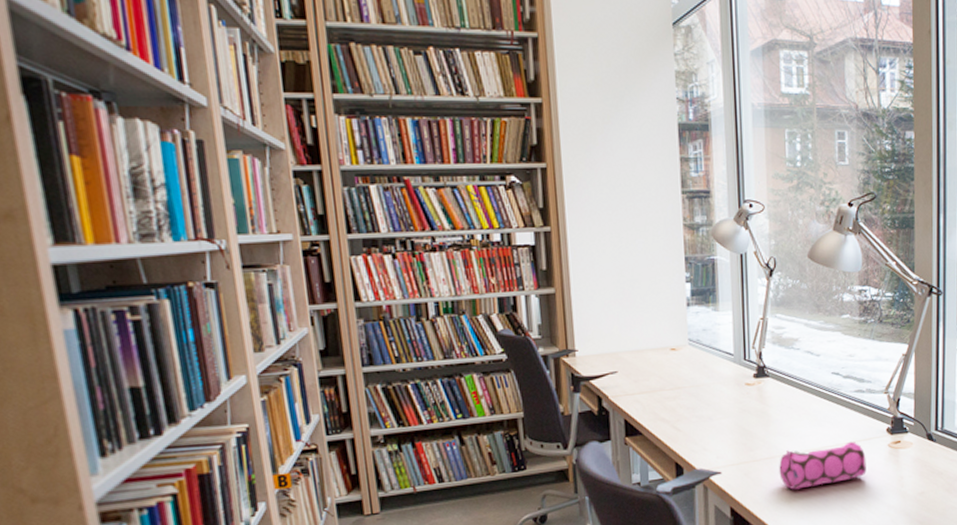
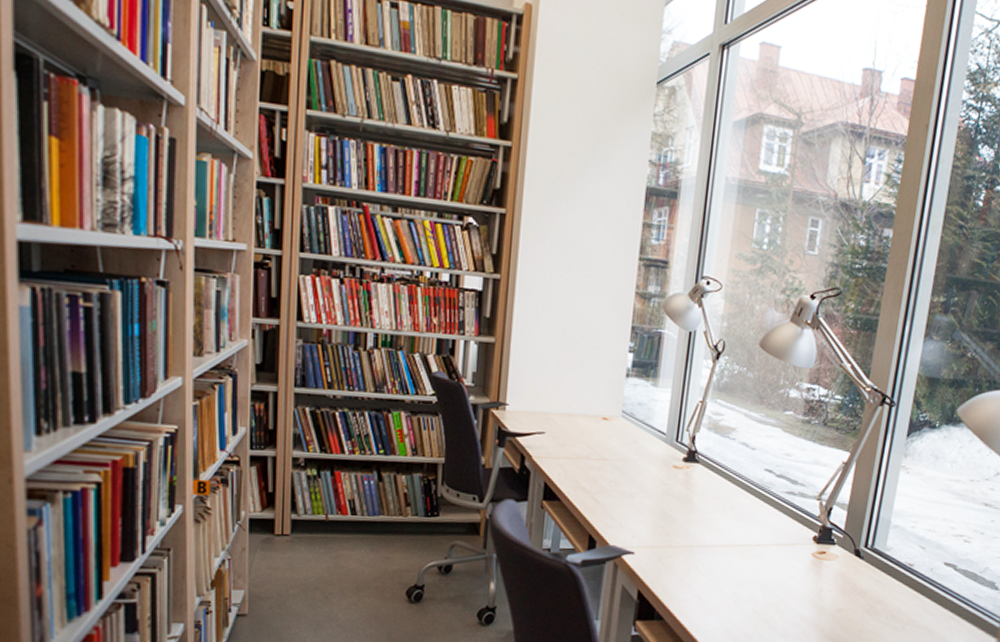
pencil case: present [779,441,867,490] -> none [693,540,787,584]

